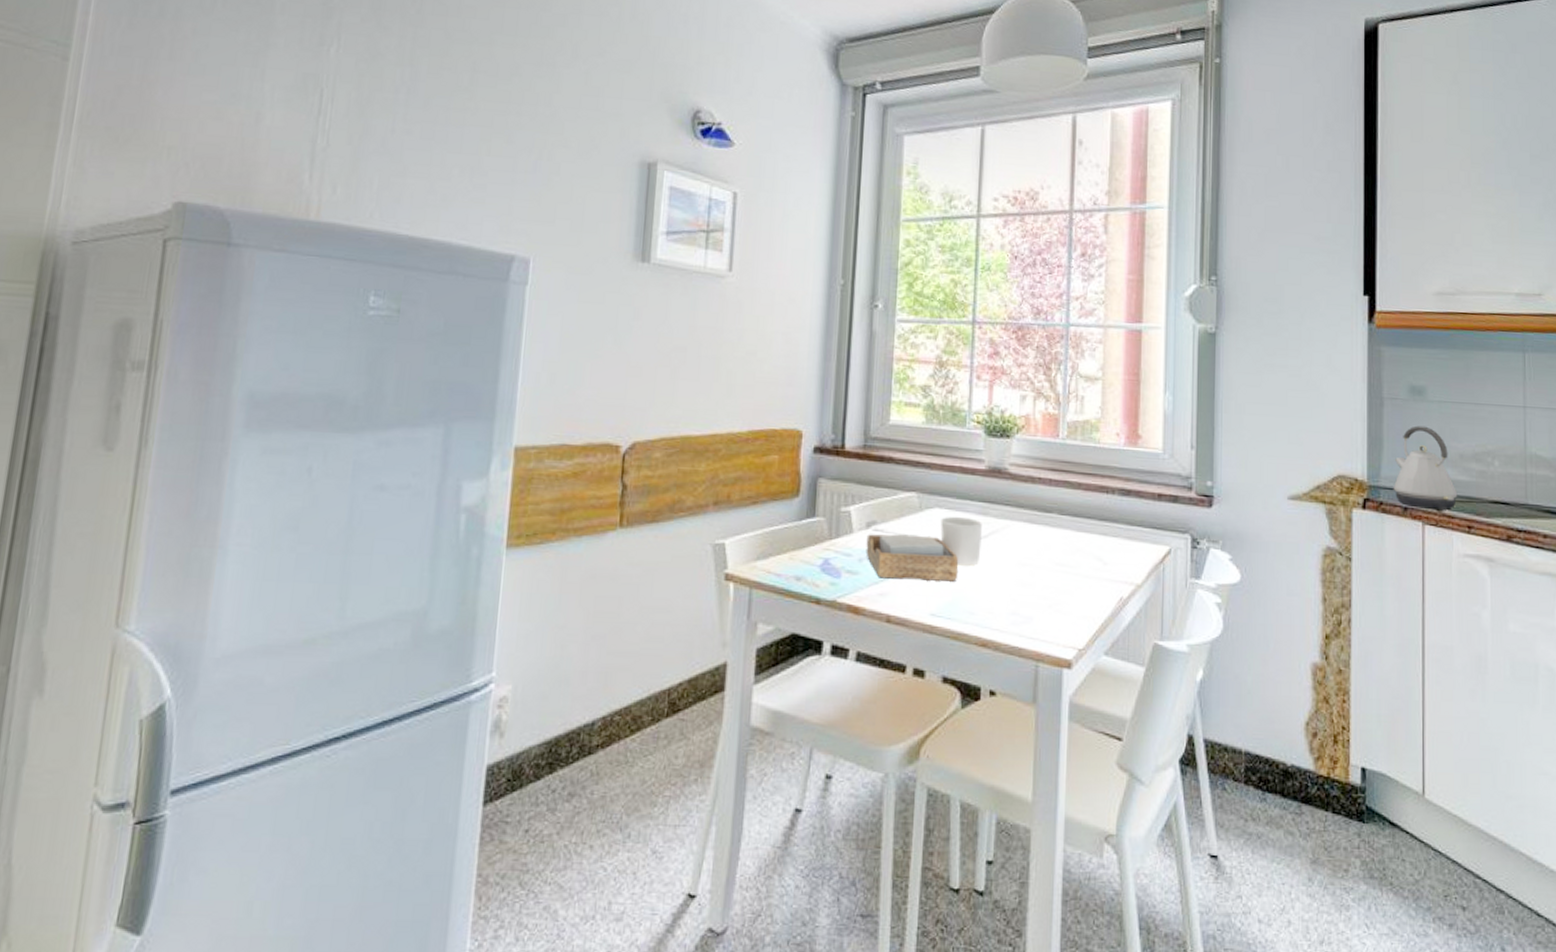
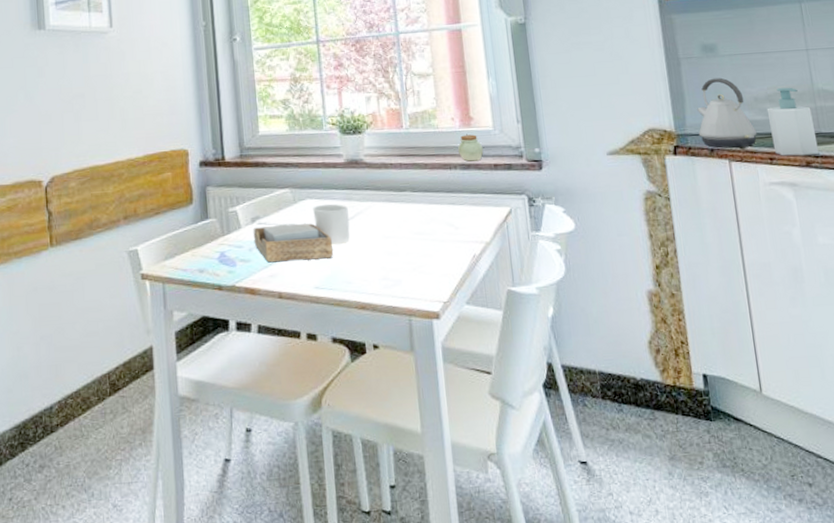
jar: none [1119,455,1148,489] -> present [458,134,484,163]
soap bottle: none [1472,446,1523,530] -> present [766,87,819,157]

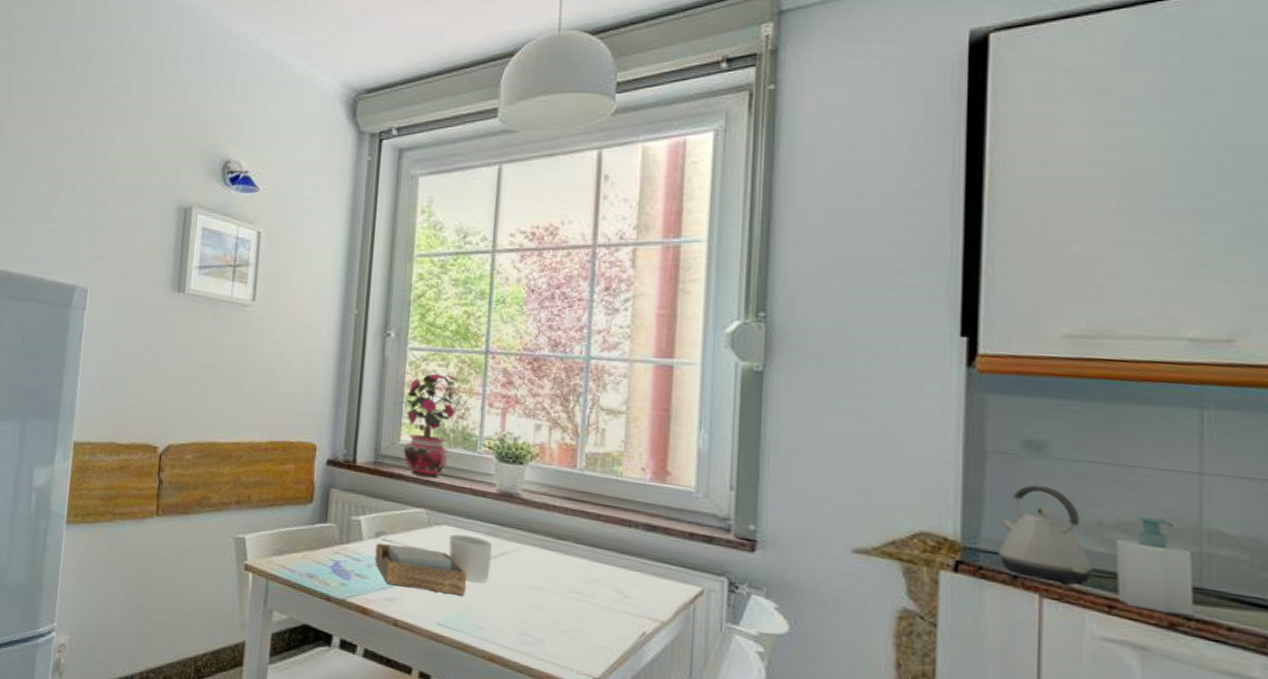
potted flower: none [251,64,302,161] -> present [396,370,458,479]
jar: present [458,134,484,163] -> none [644,490,678,526]

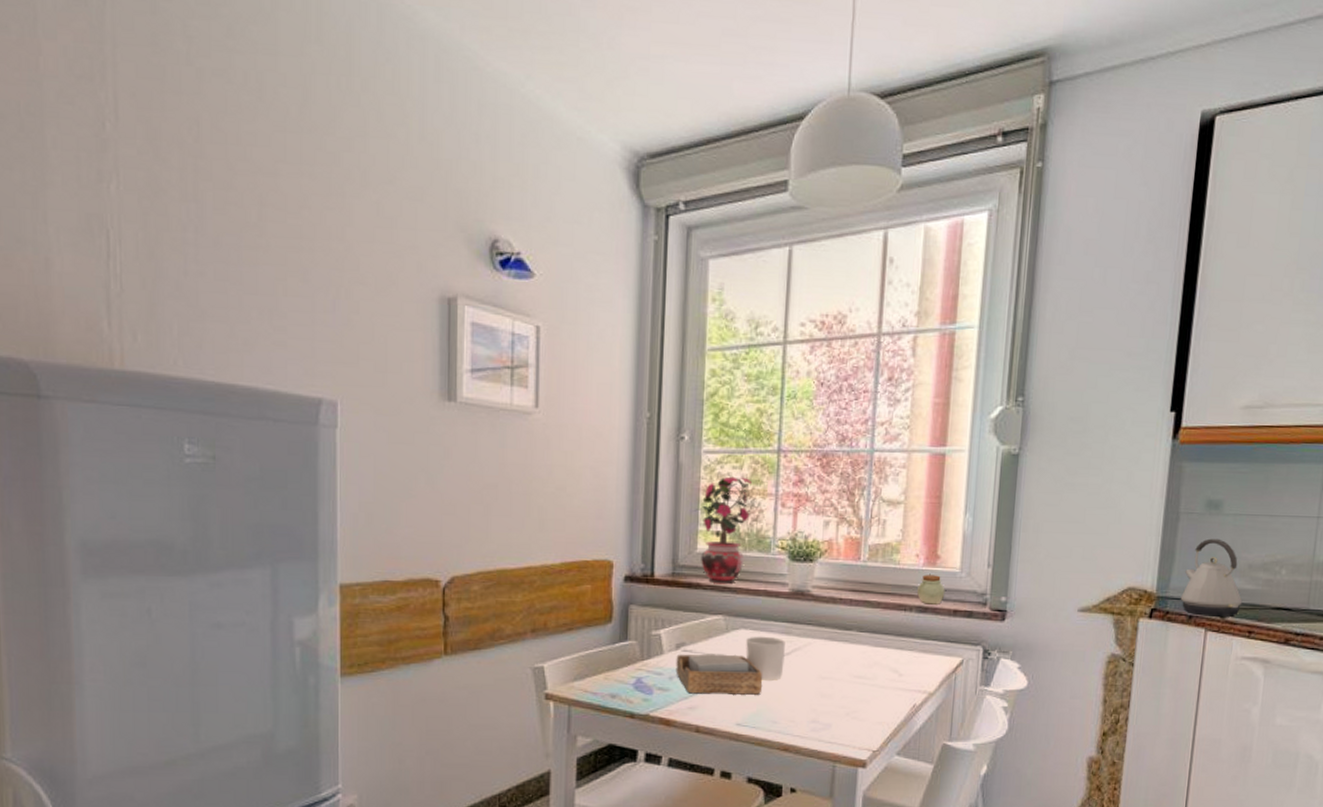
jar: none [644,490,678,526] -> present [917,575,945,606]
soap bottle: present [1115,516,1194,618] -> none [1255,556,1305,634]

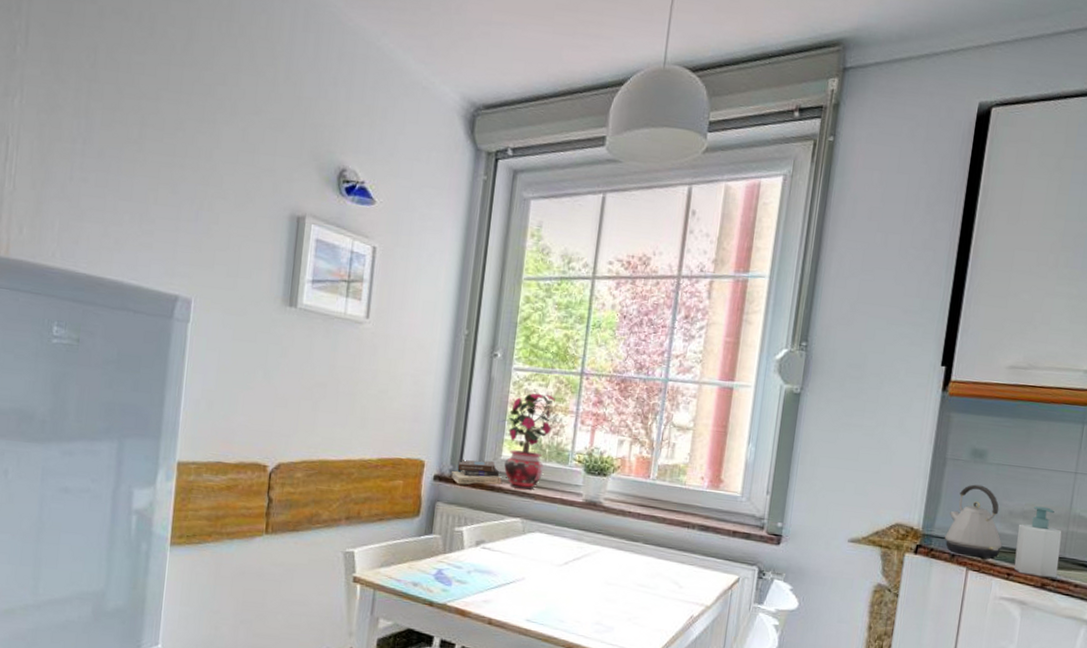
books: none [642,555,699,584] -> present [451,459,502,485]
napkin holder: present [676,654,763,695] -> none [474,551,554,595]
mug: present [745,636,785,682] -> none [539,540,576,584]
jar: present [917,575,945,606] -> none [700,496,726,526]
soap bottle: none [1255,556,1305,634] -> present [1014,506,1062,579]

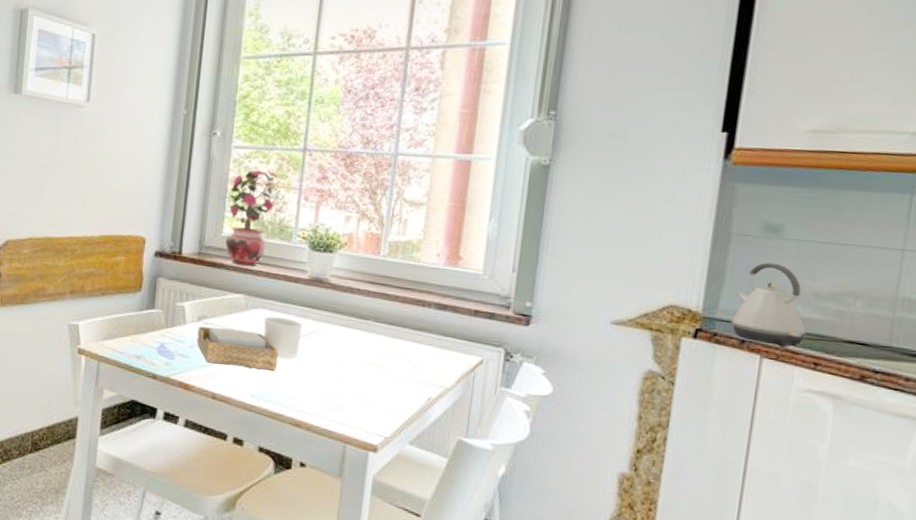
books: present [451,459,502,485] -> none [171,236,223,261]
napkin holder: none [474,551,554,595] -> present [196,326,279,371]
mug: none [539,540,576,584] -> present [263,316,302,361]
soap bottle: present [1014,506,1062,579] -> none [822,287,887,371]

